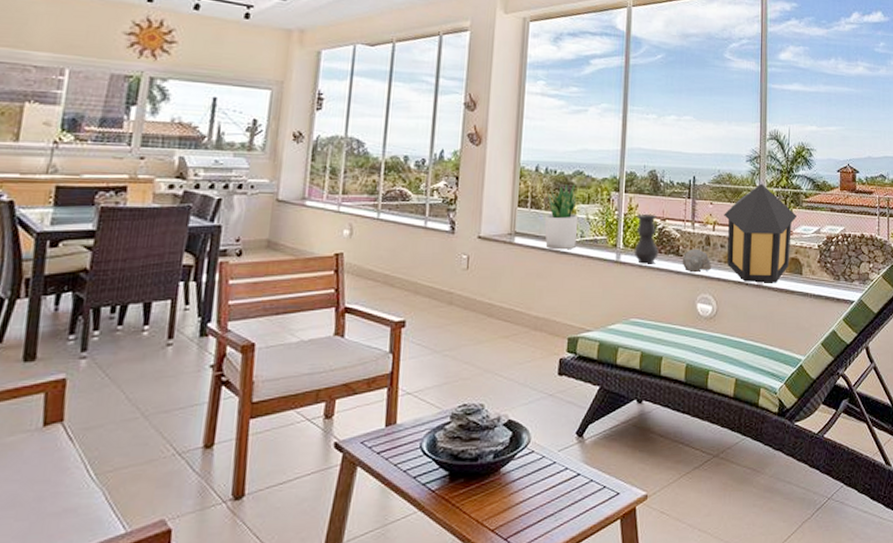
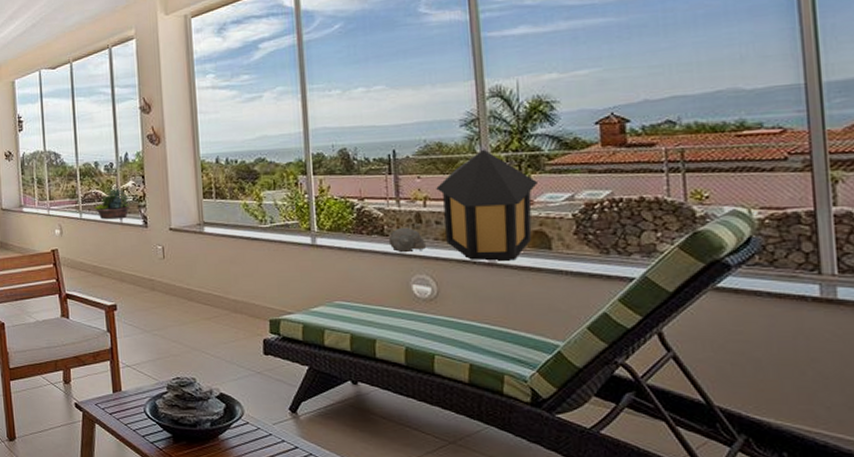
succulent planter: none [396,187,440,223] -> present [94,188,130,220]
planter: present [544,183,578,250] -> none [230,171,267,237]
vase: present [634,213,659,264] -> none [329,194,360,246]

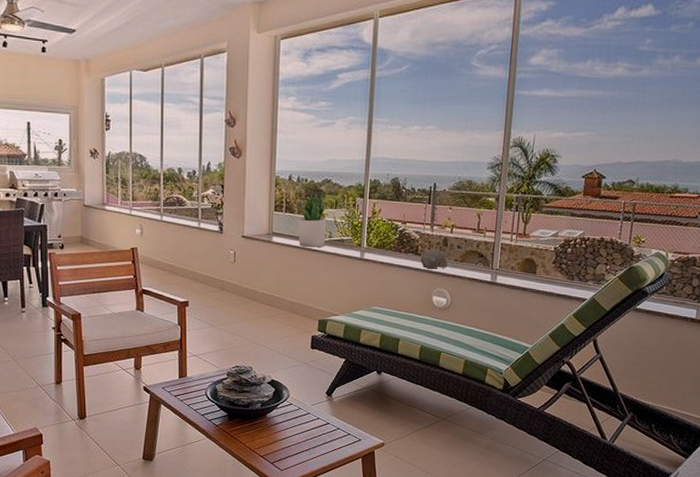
succulent planter: present [94,188,130,220] -> none [175,195,209,224]
planter: none [230,171,267,237] -> present [298,190,327,248]
lantern: present [436,149,539,261] -> none [462,189,536,281]

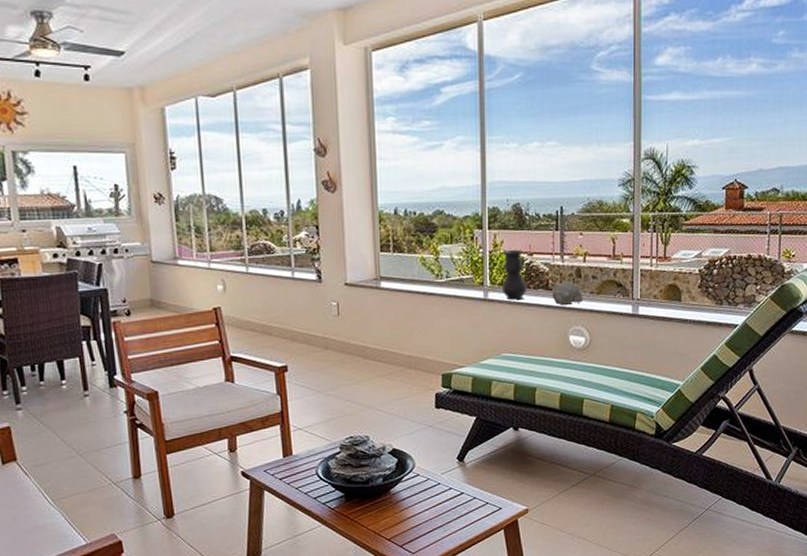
planter: present [298,190,327,248] -> none [408,224,443,292]
vase: none [376,217,399,262] -> present [501,249,527,300]

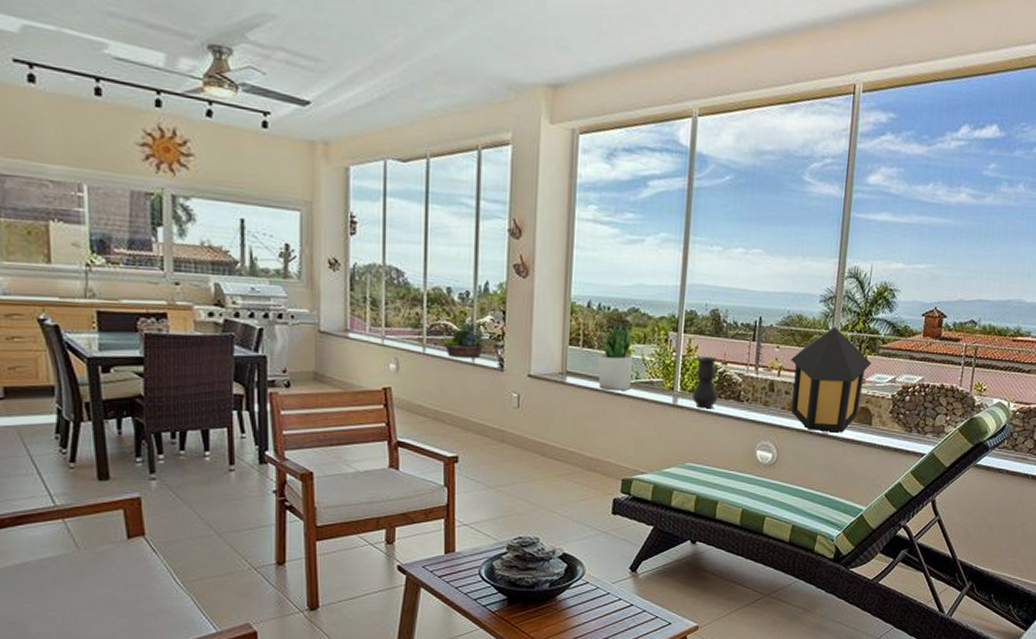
succulent planter: none [263,239,303,274] -> present [442,322,487,359]
planter: none [408,224,443,292] -> present [597,321,634,392]
seashell: present [552,281,584,306] -> none [742,394,775,420]
lantern: none [595,208,677,313] -> present [791,326,872,433]

